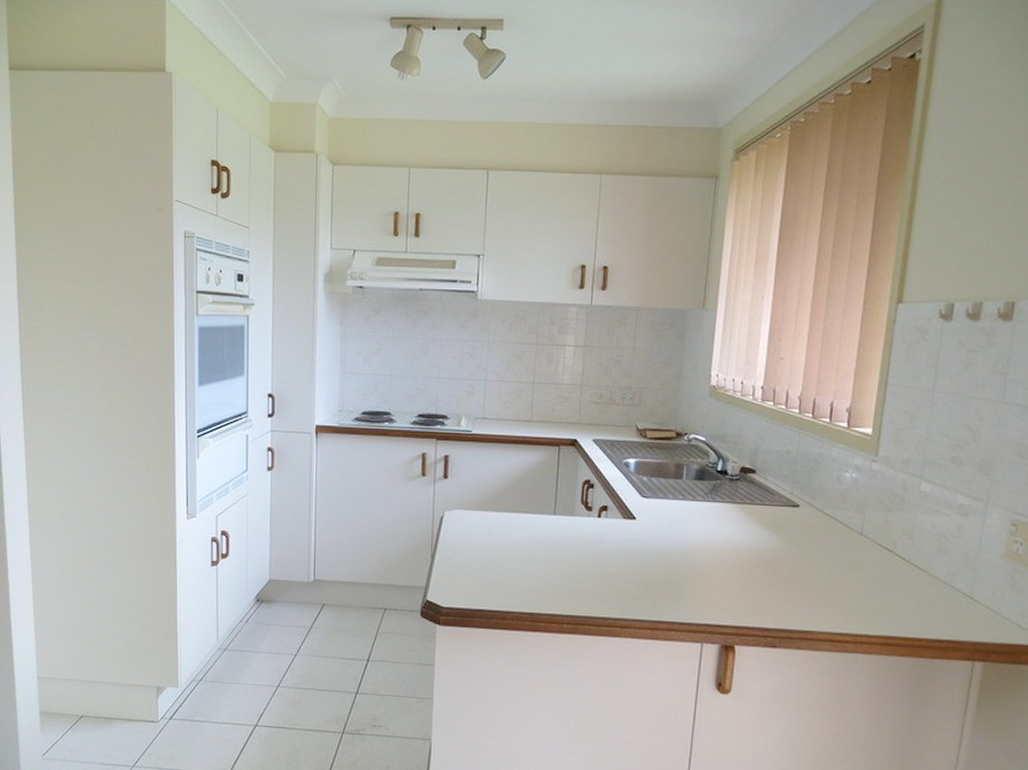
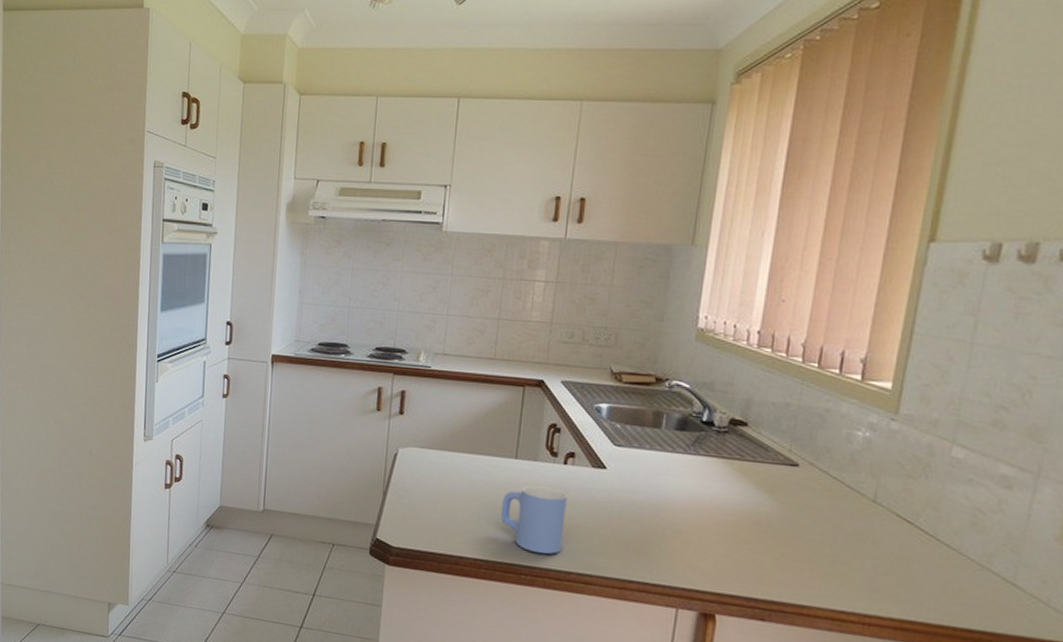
mug: none [542,539,602,603] -> present [500,485,568,554]

